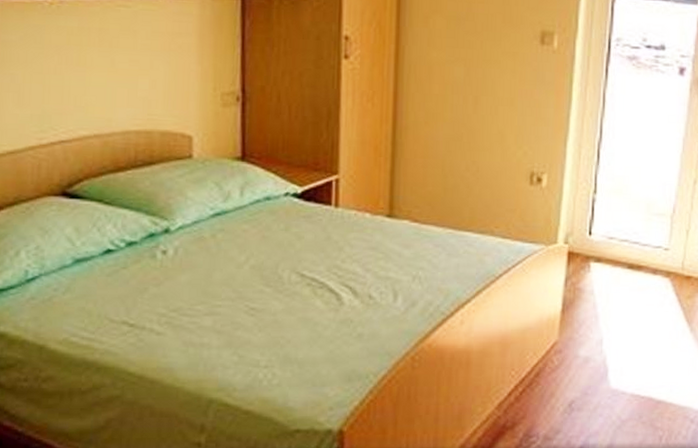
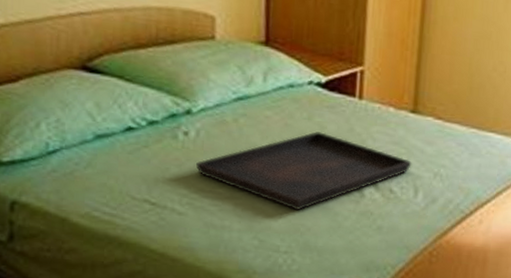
serving tray: none [175,242,390,322] -> present [196,131,412,210]

